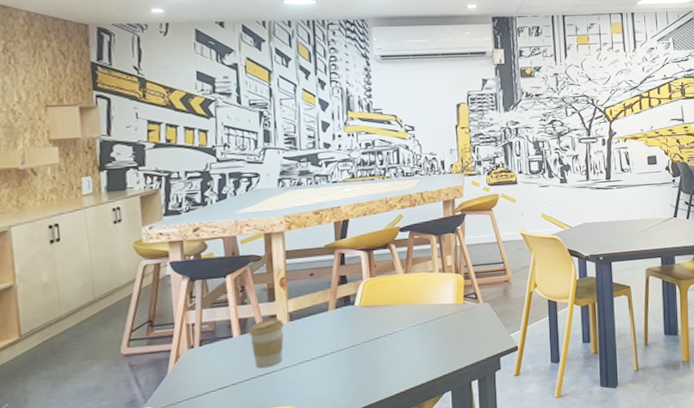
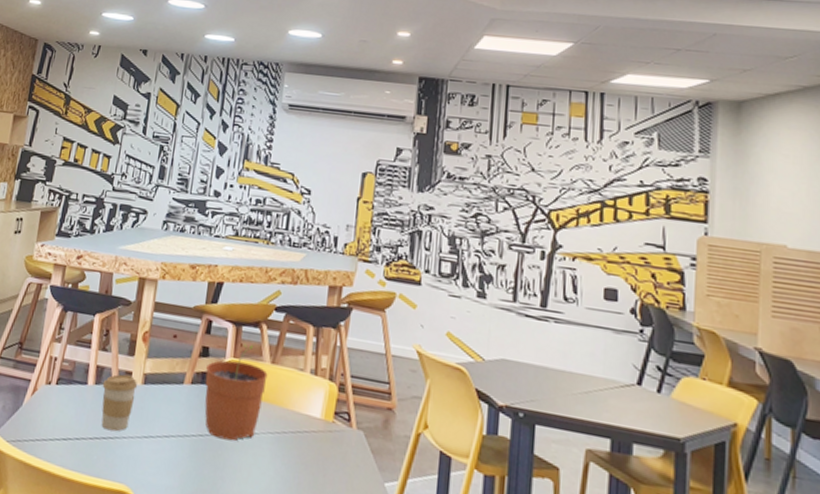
plant pot: none [347,263,403,344] -> present [204,344,268,441]

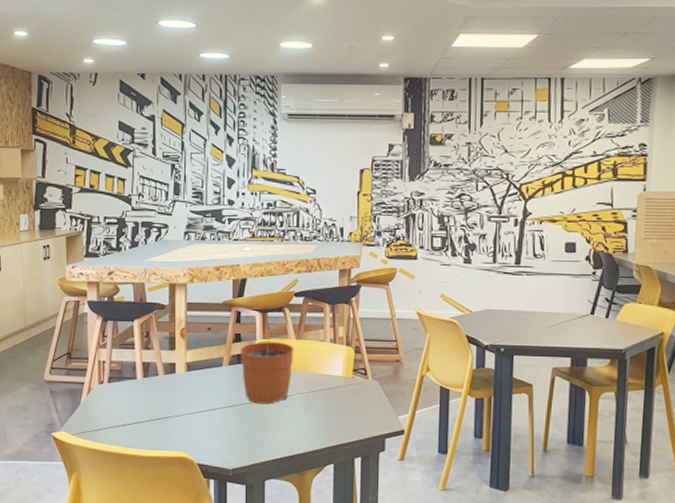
coffee cup: present [101,374,137,432] -> none [150,366,181,413]

